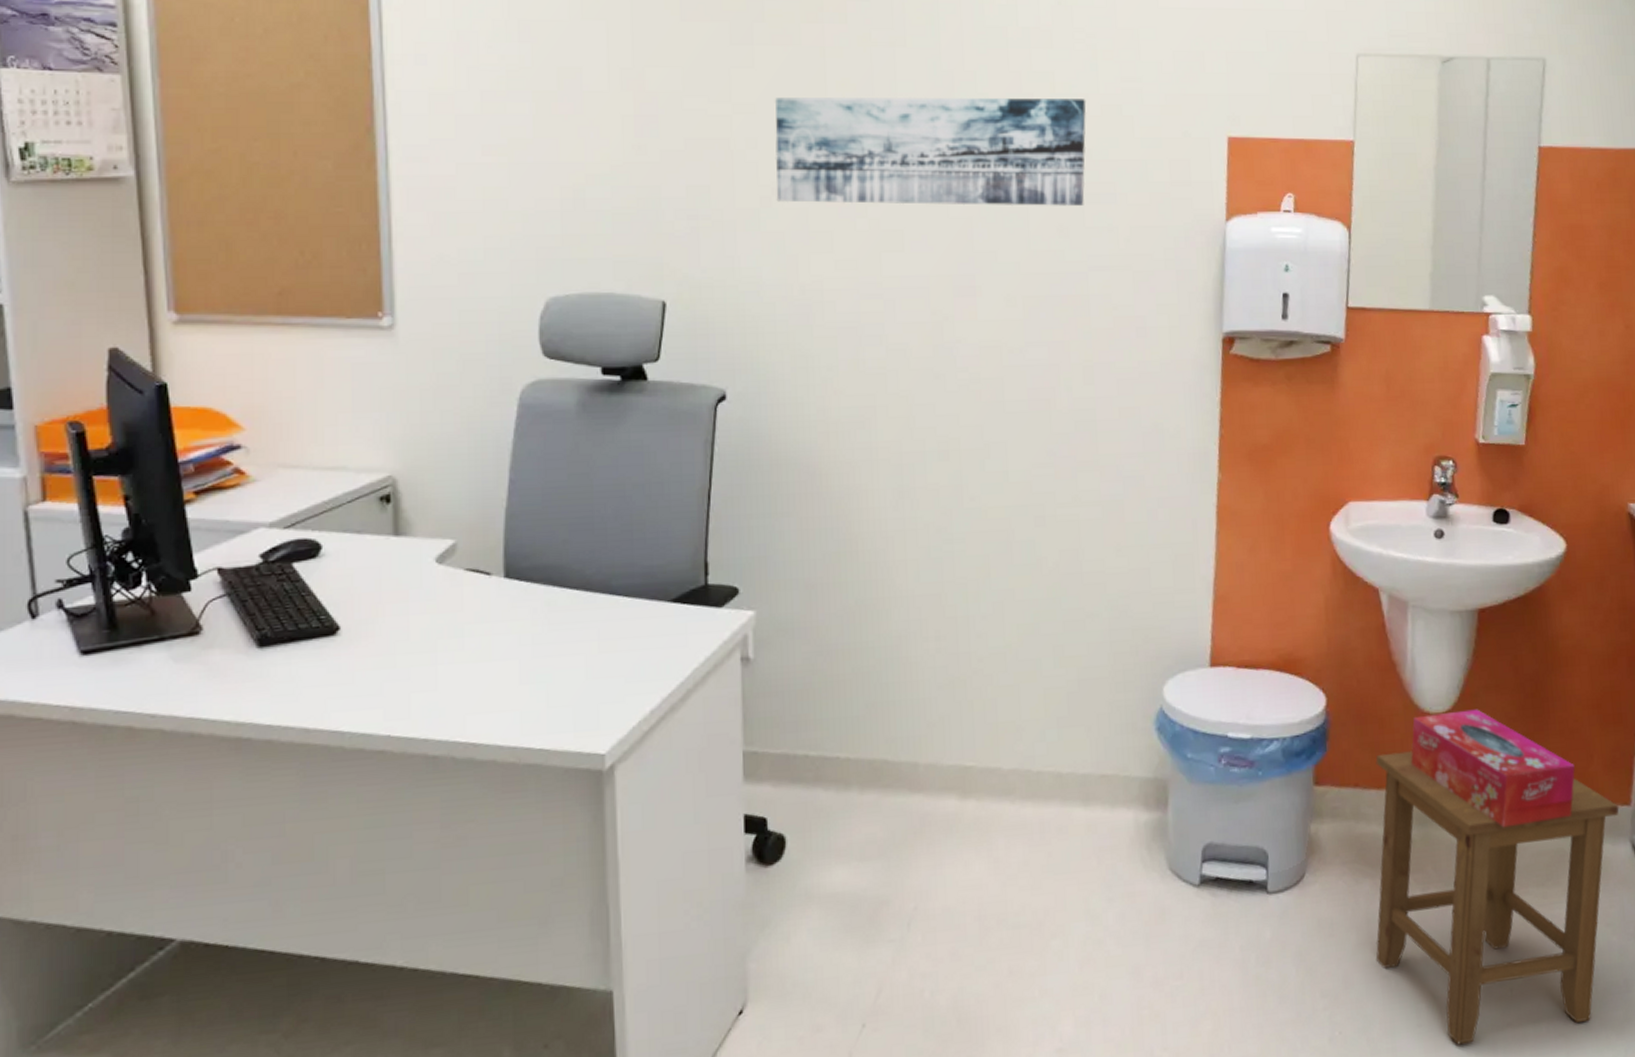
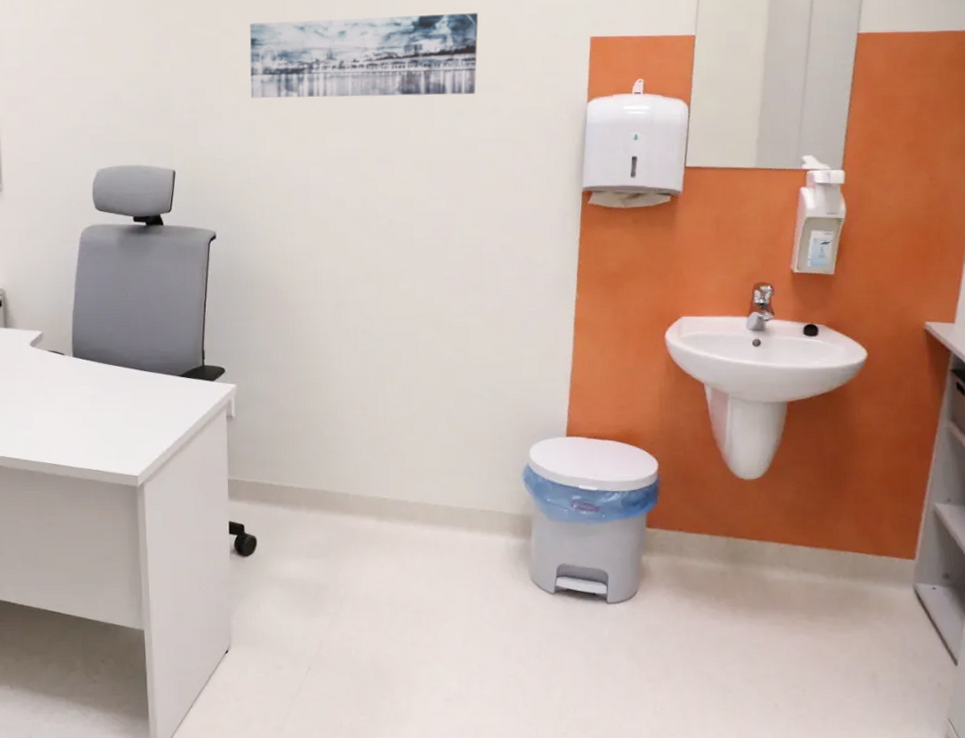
stool: present [1375,751,1619,1045] -> none [692,507,905,727]
tissue box: present [1411,709,1576,828] -> none [726,478,867,569]

